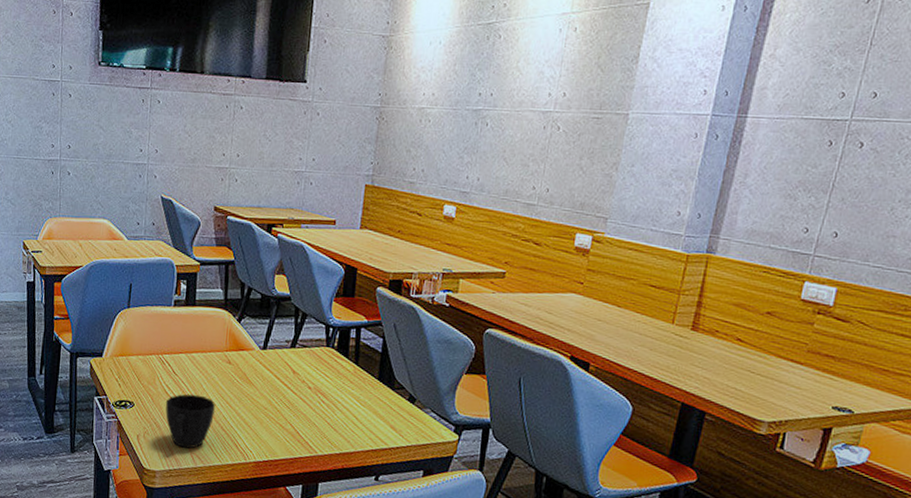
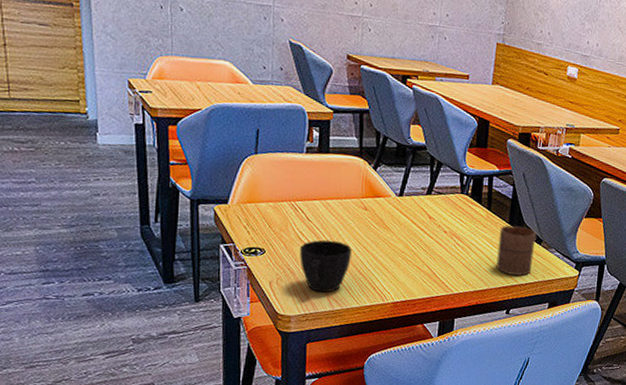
cup: none [364,382,409,438] -> present [496,225,537,276]

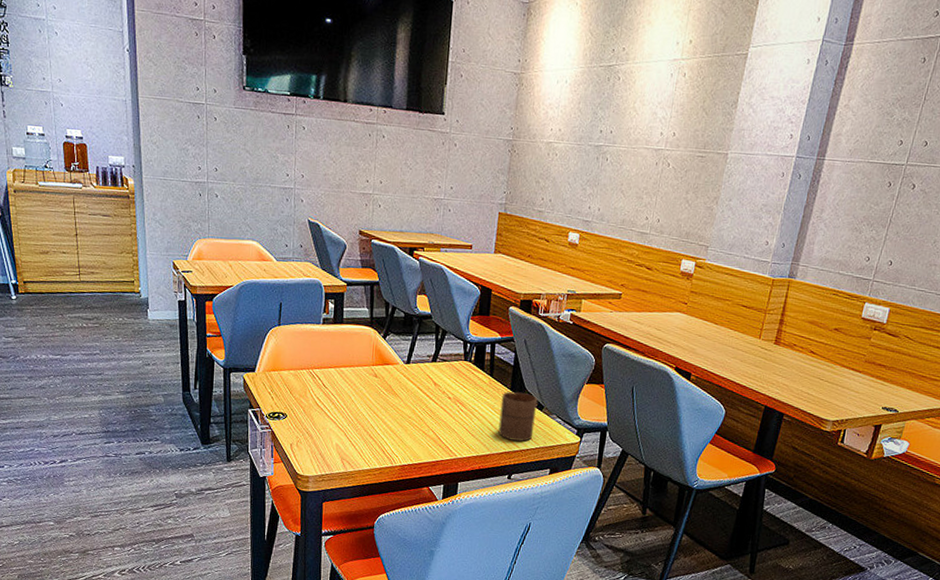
cup: present [299,239,352,293] -> none [316,405,363,455]

